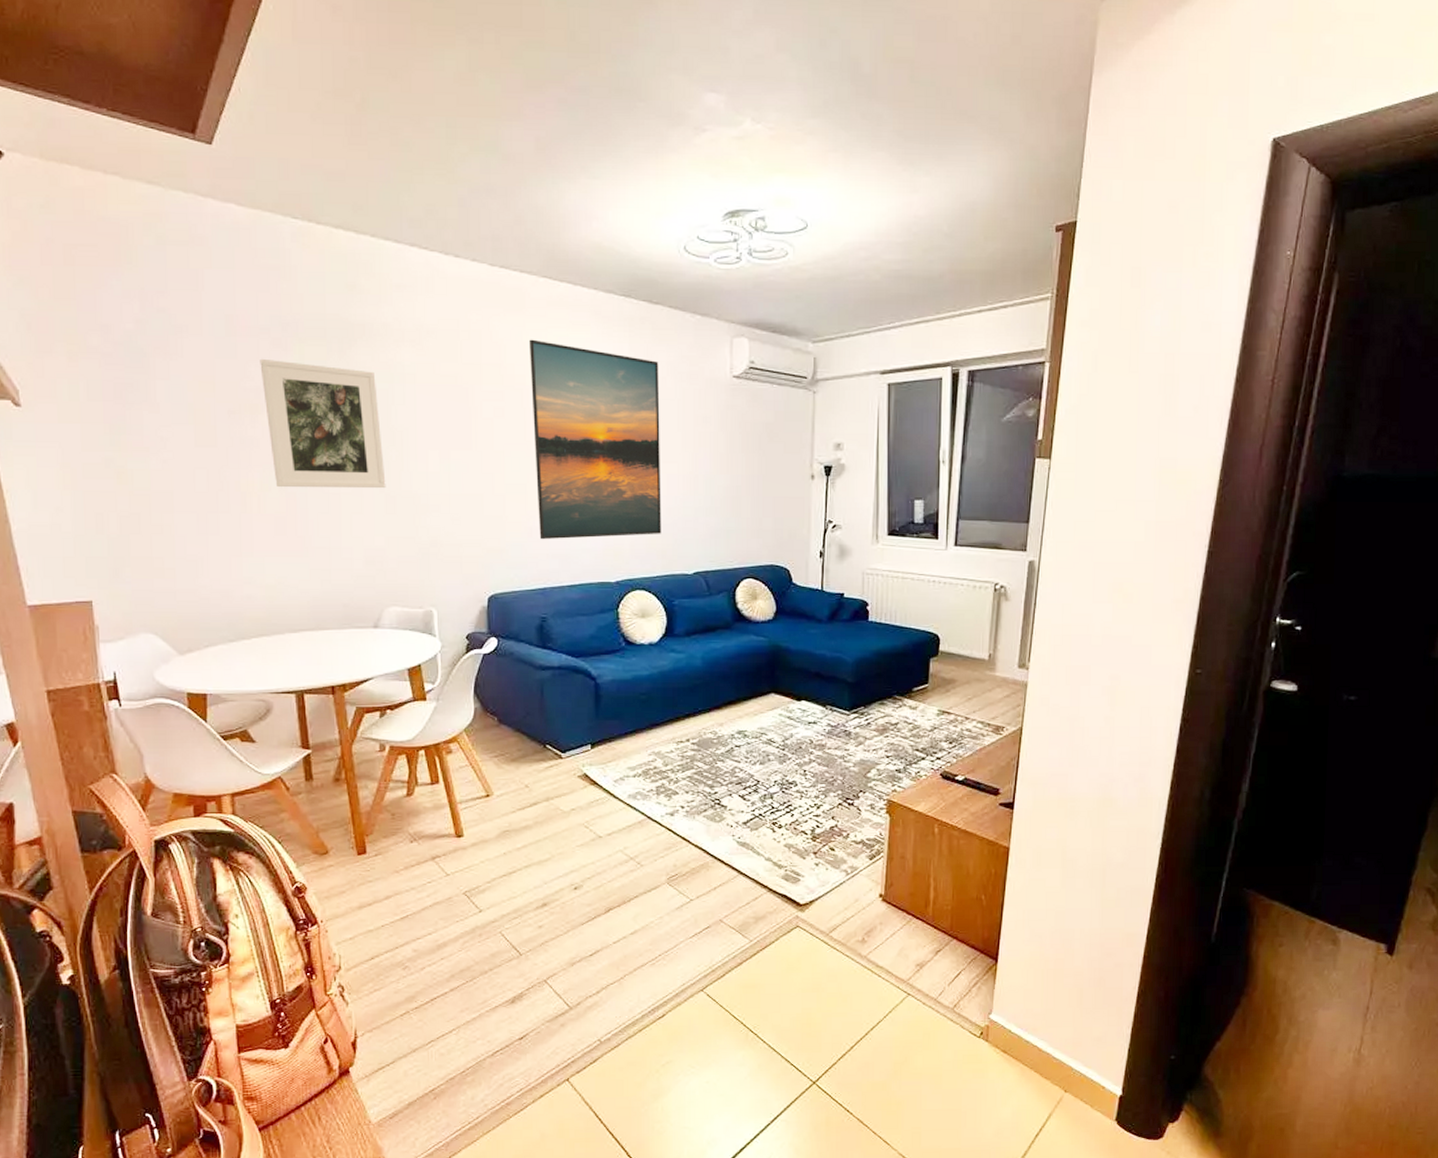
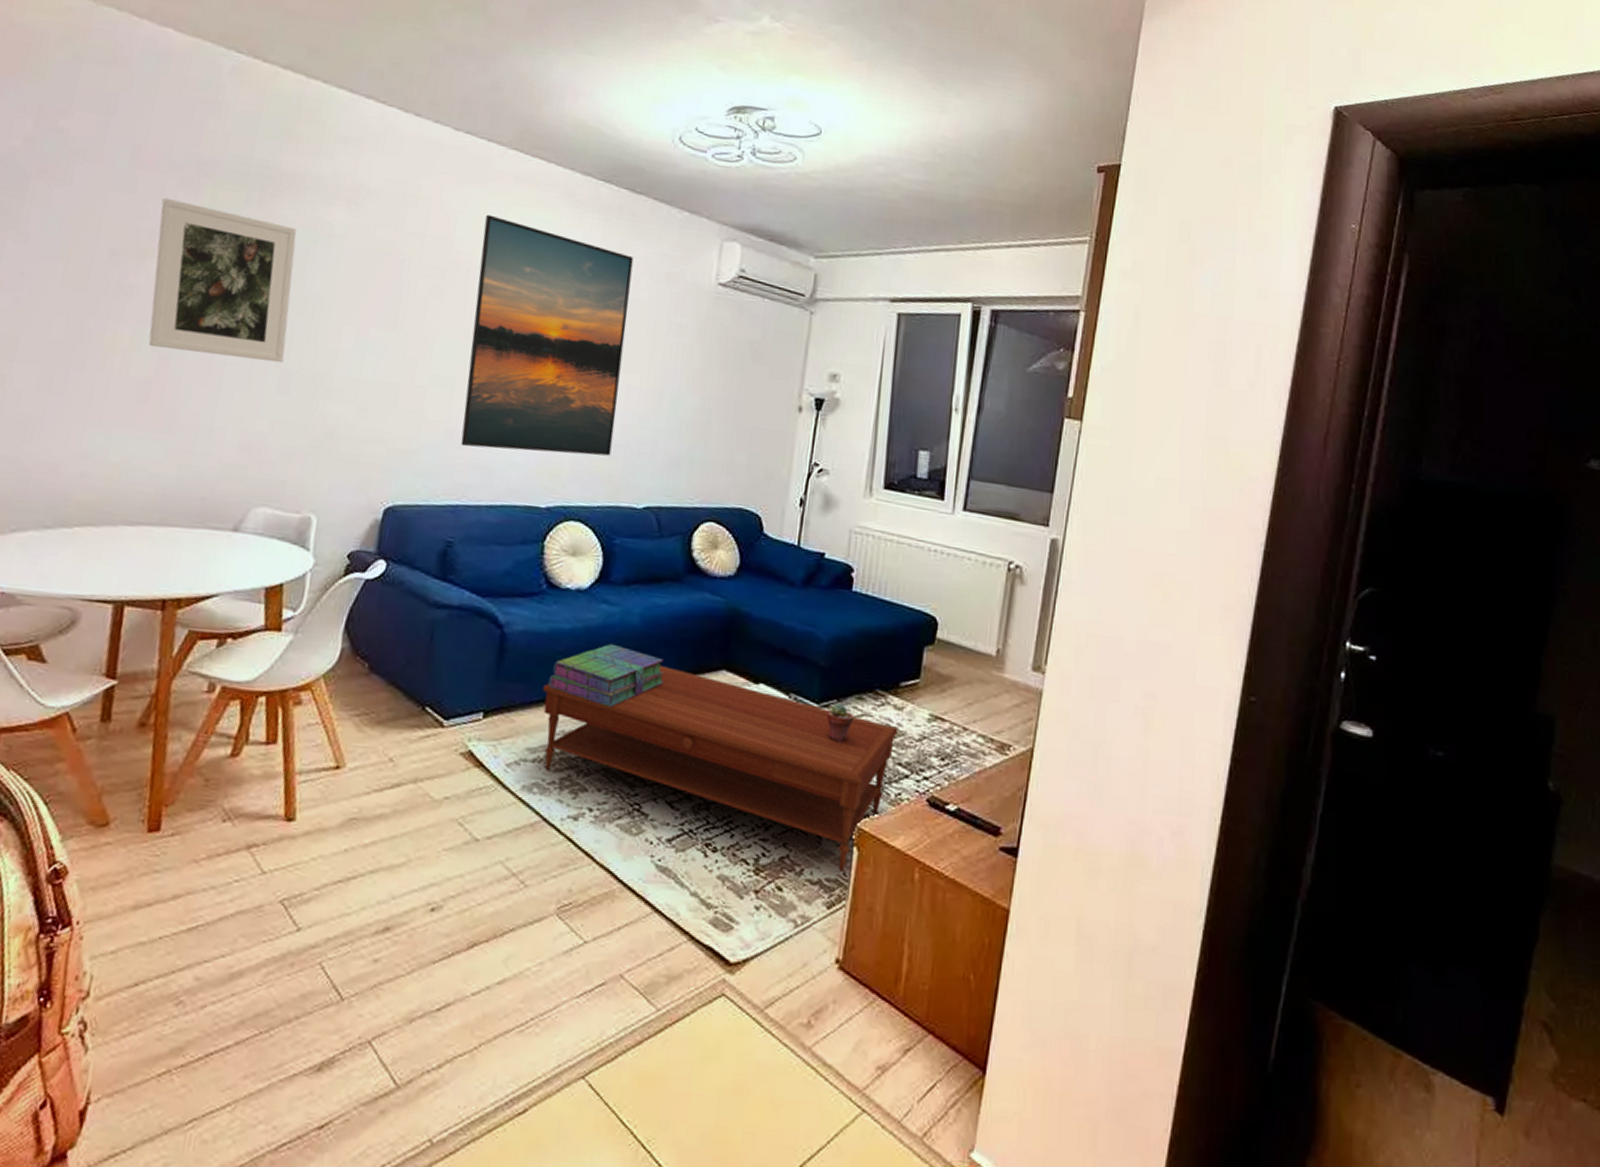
coffee table: none [634,695,914,832] -> present [543,666,898,872]
stack of books: none [637,682,726,731] -> present [548,643,665,708]
potted succulent: none [856,709,878,739] -> present [826,703,854,743]

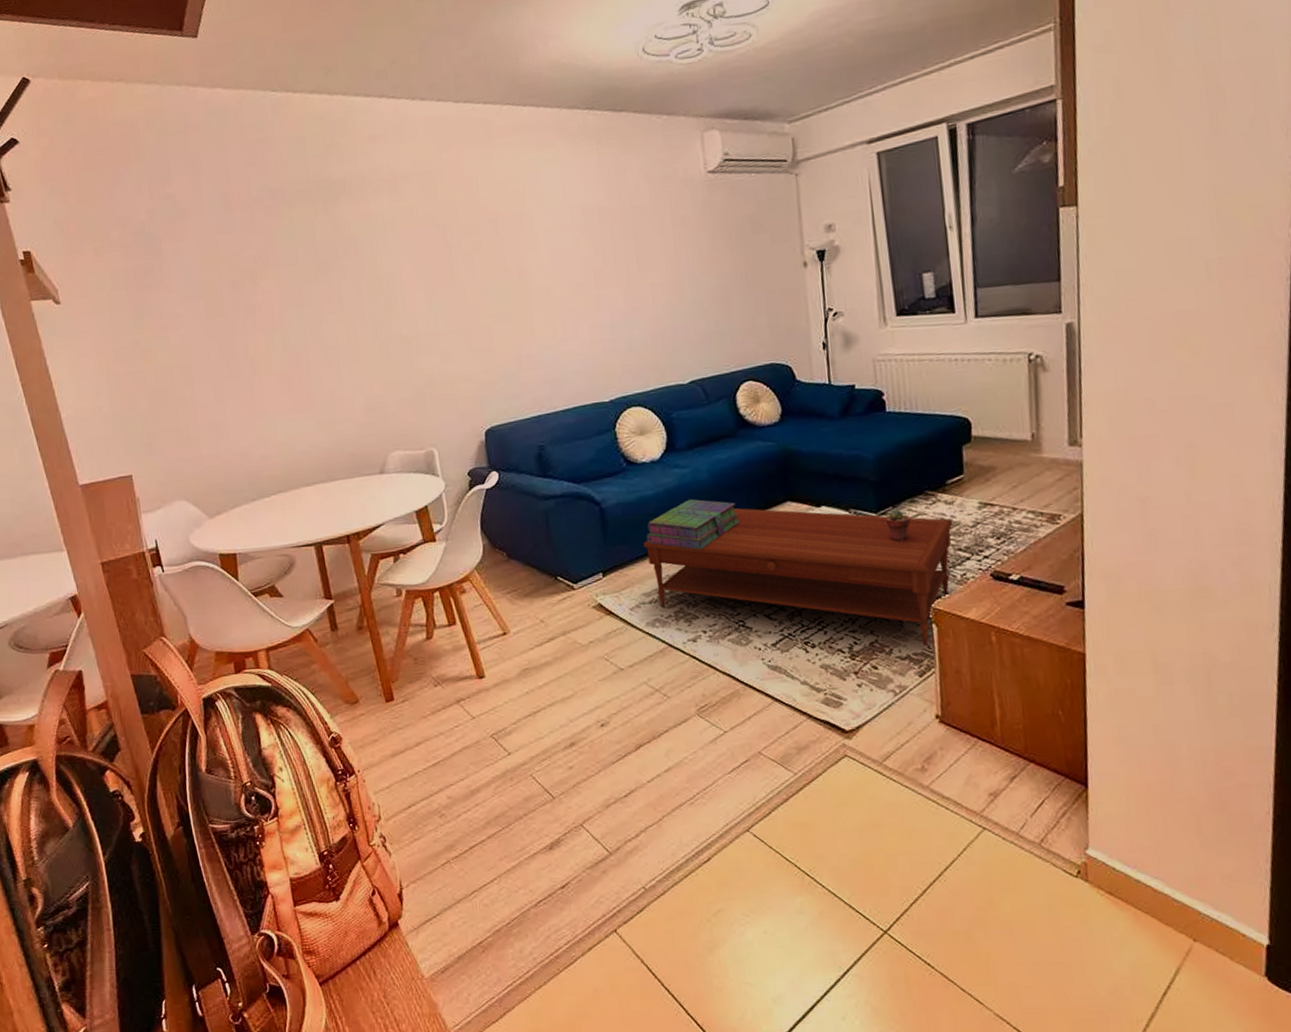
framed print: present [148,197,297,364] -> none [255,224,379,347]
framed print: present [460,214,634,456] -> none [499,167,651,367]

